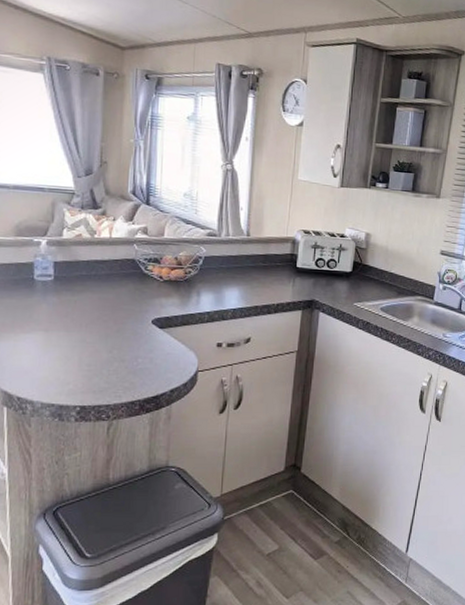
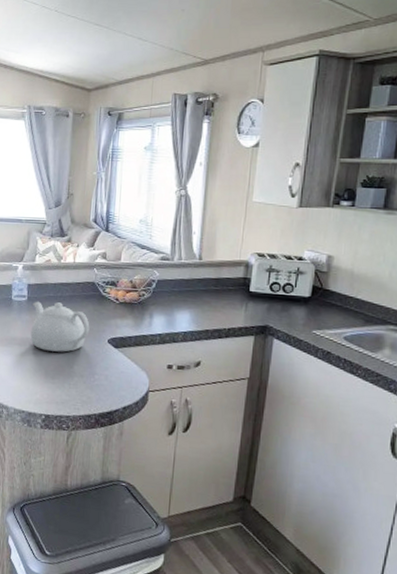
teapot: none [59,280,131,336] -> present [30,301,90,352]

